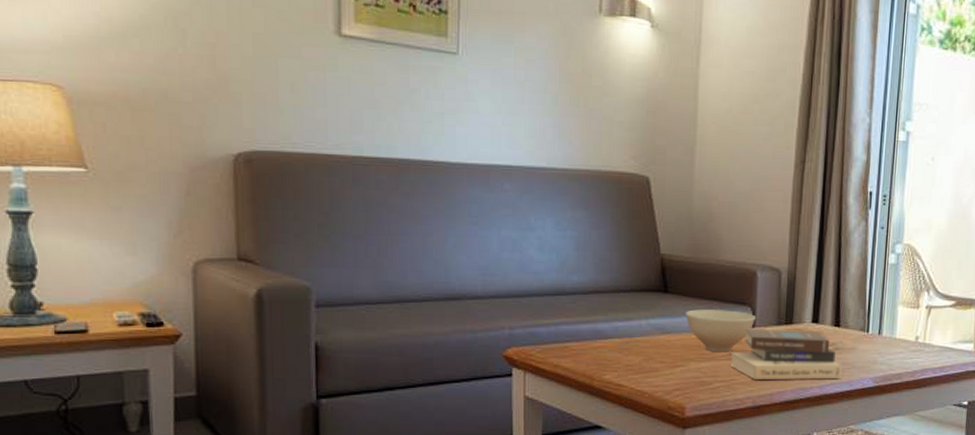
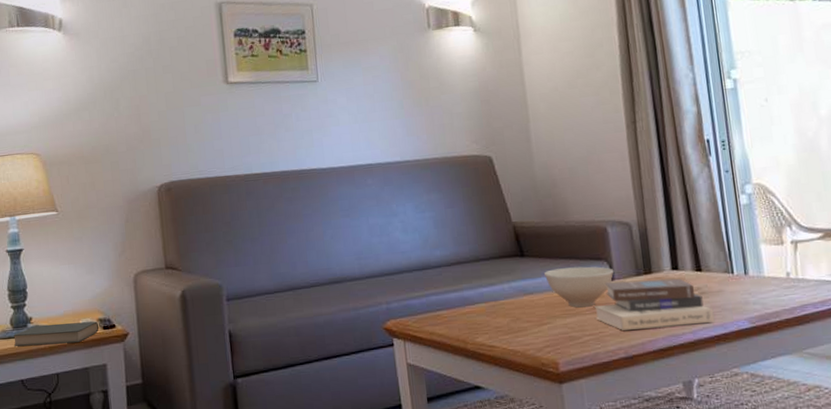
book: none [14,313,141,339] -> present [13,321,99,346]

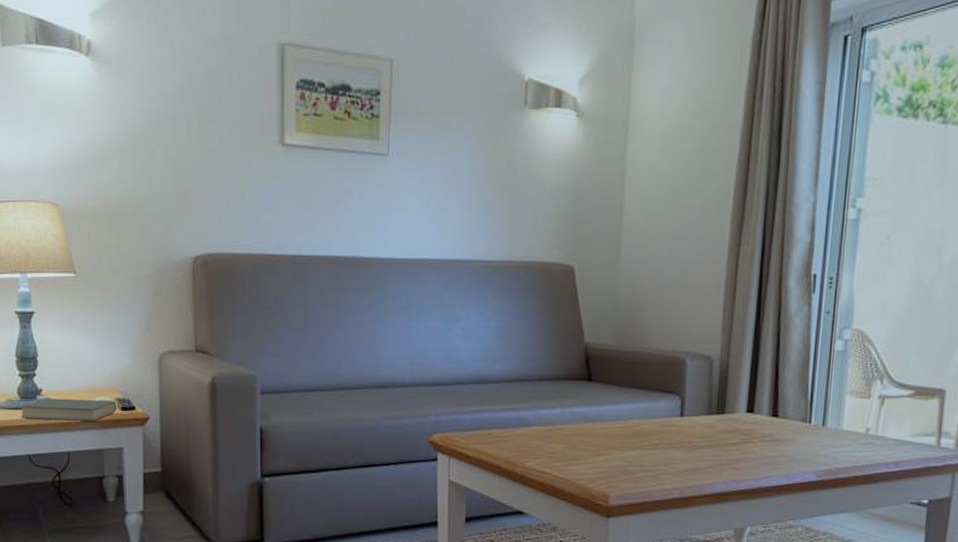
bowl: present [543,266,614,308] -> none [609,398,685,442]
books: present [594,278,715,330] -> none [656,417,782,472]

